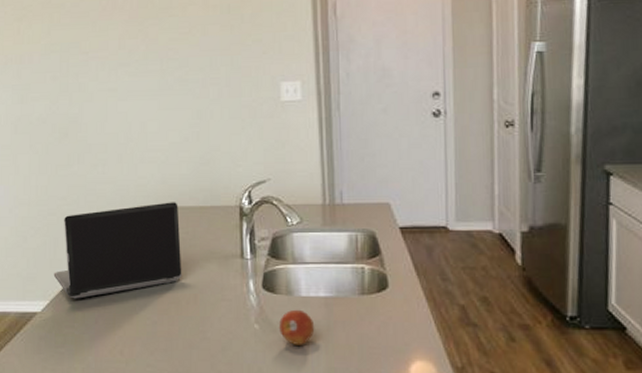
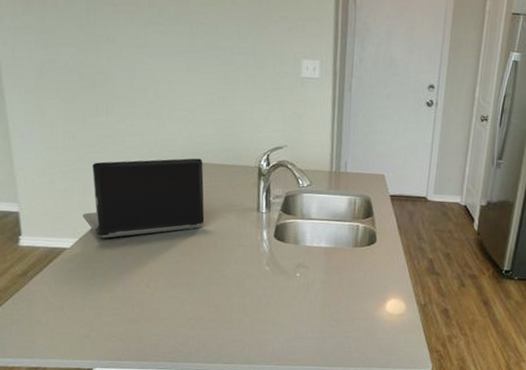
fruit: present [278,309,315,345] -> none [285,256,315,285]

